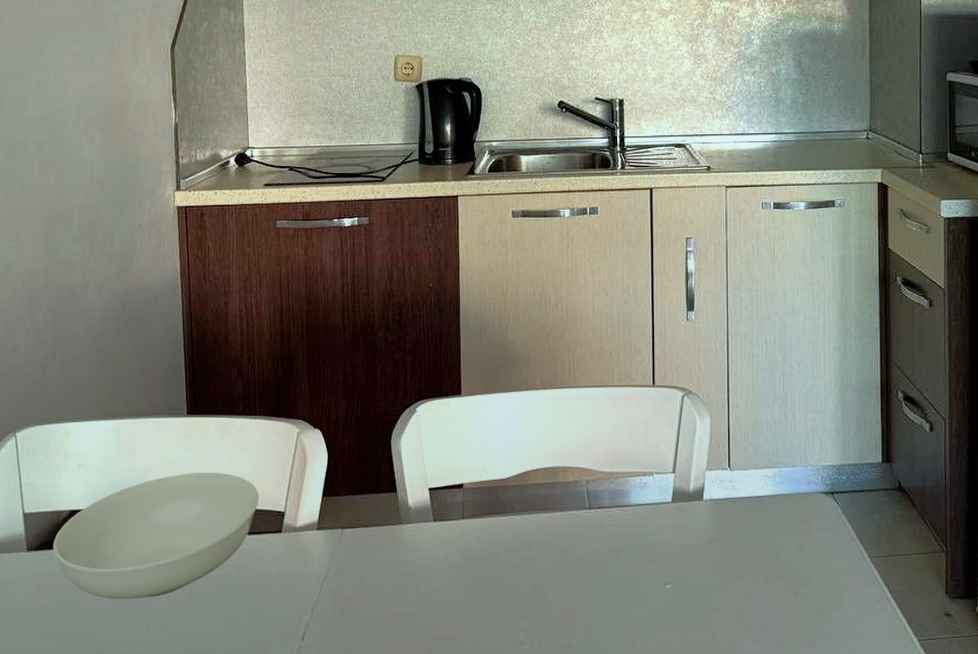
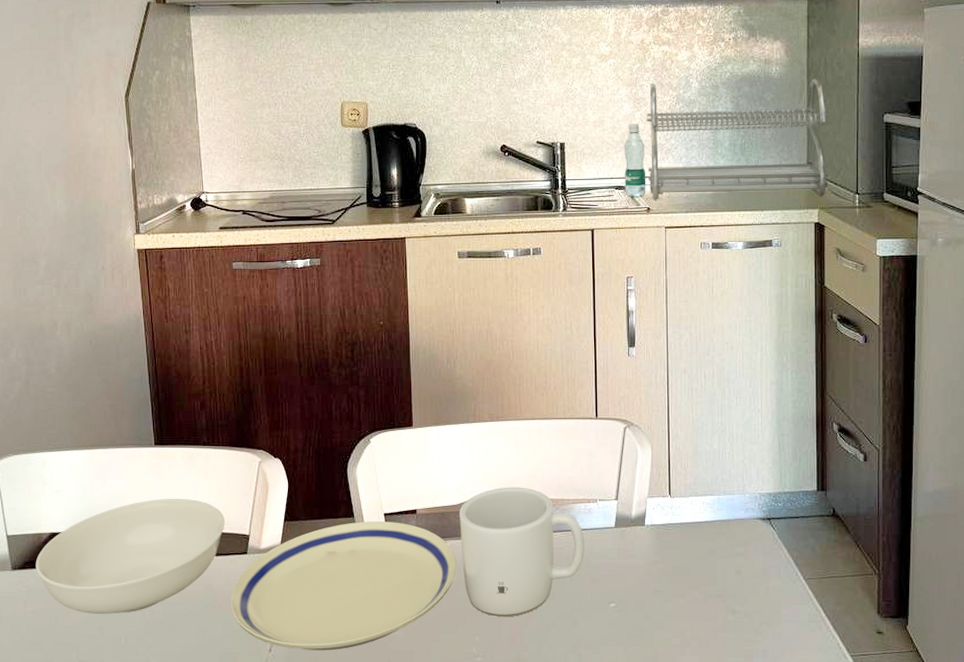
plate: none [262,497,505,638] -> present [230,521,457,651]
mug: none [508,459,640,600] -> present [459,487,585,617]
bottle: none [683,79,707,155] -> present [623,123,646,197]
dish rack: none [708,36,892,159] -> present [647,78,830,200]

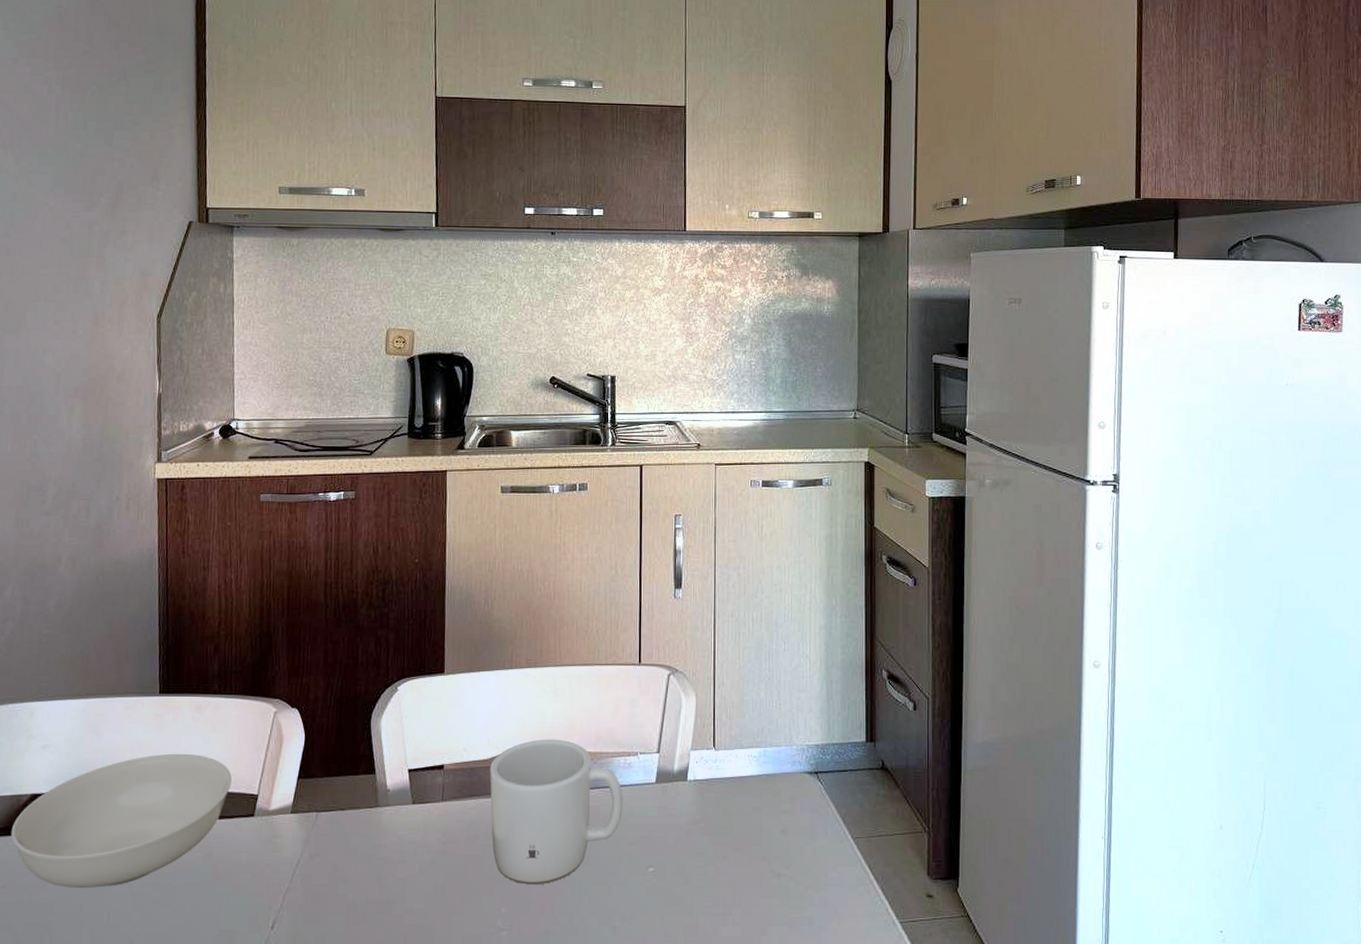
plate: present [230,521,457,651] -> none [231,778,485,927]
bottle: present [623,123,646,197] -> none [675,357,697,433]
dish rack: present [647,78,830,200] -> none [698,318,880,436]

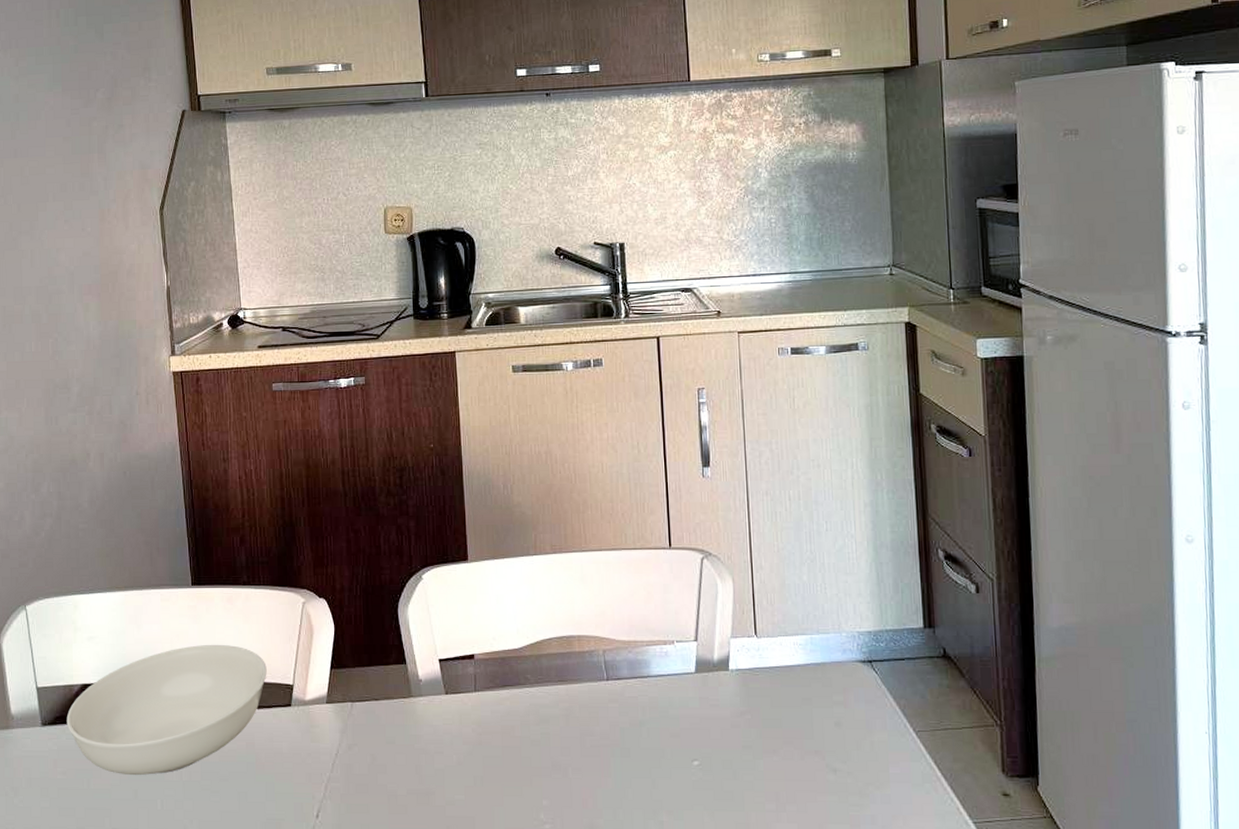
mug: present [490,739,623,885] -> none [521,627,662,778]

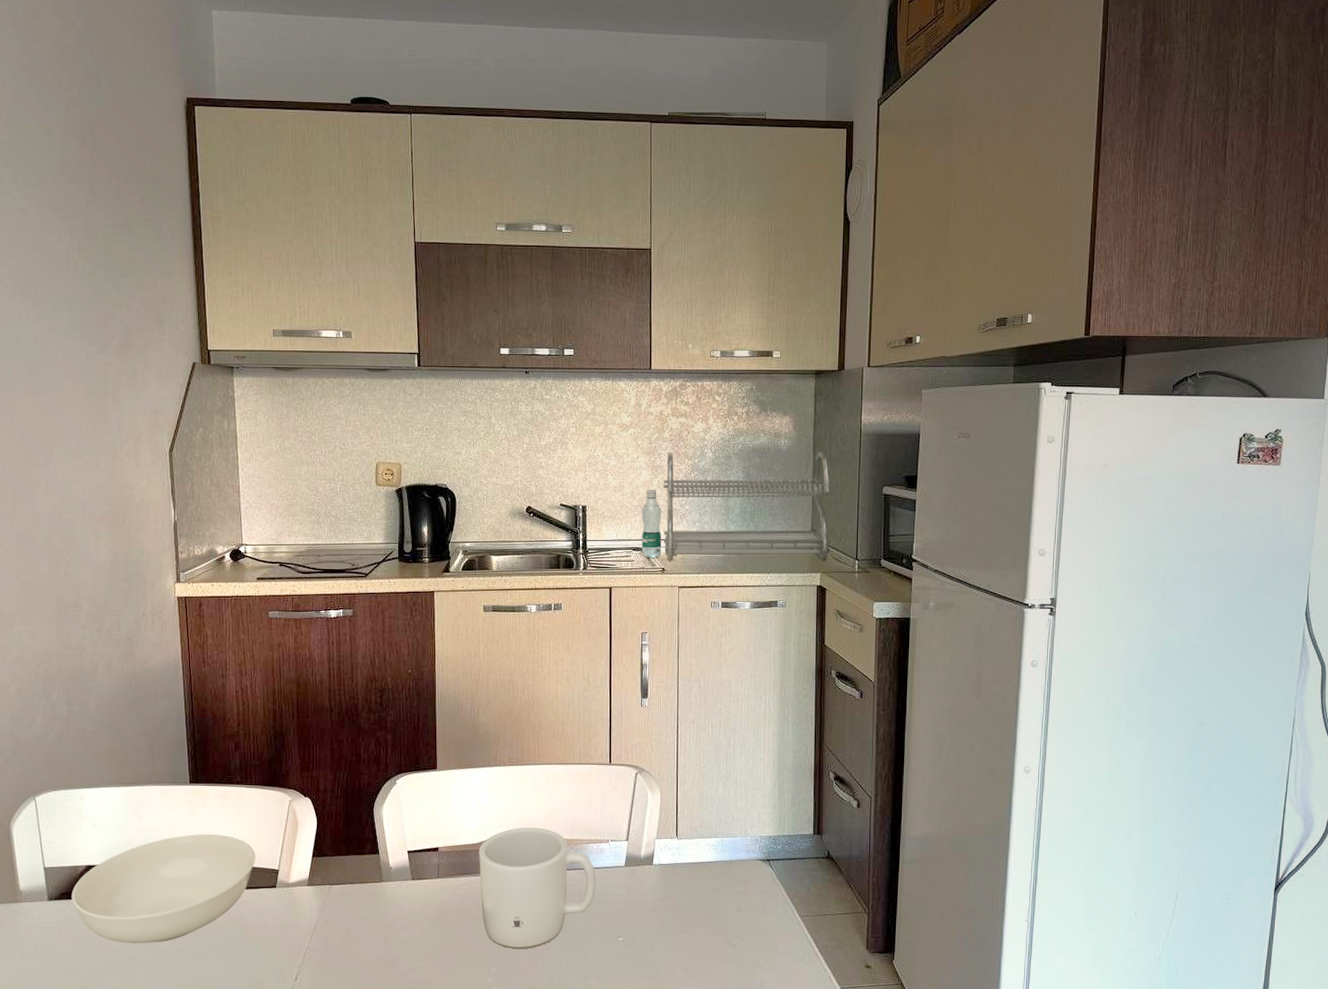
mug: none [521,627,662,778] -> present [479,827,596,950]
bottle: none [688,218,716,300] -> present [641,489,662,558]
dish rack: none [713,163,919,303] -> present [663,452,833,562]

